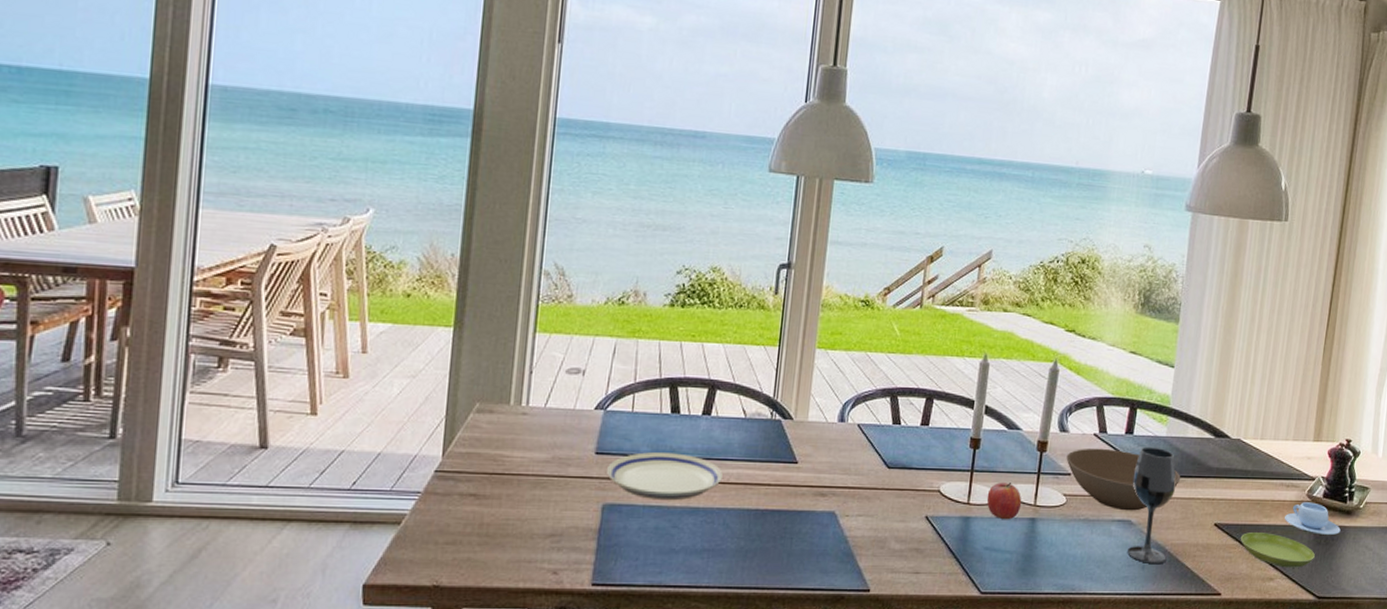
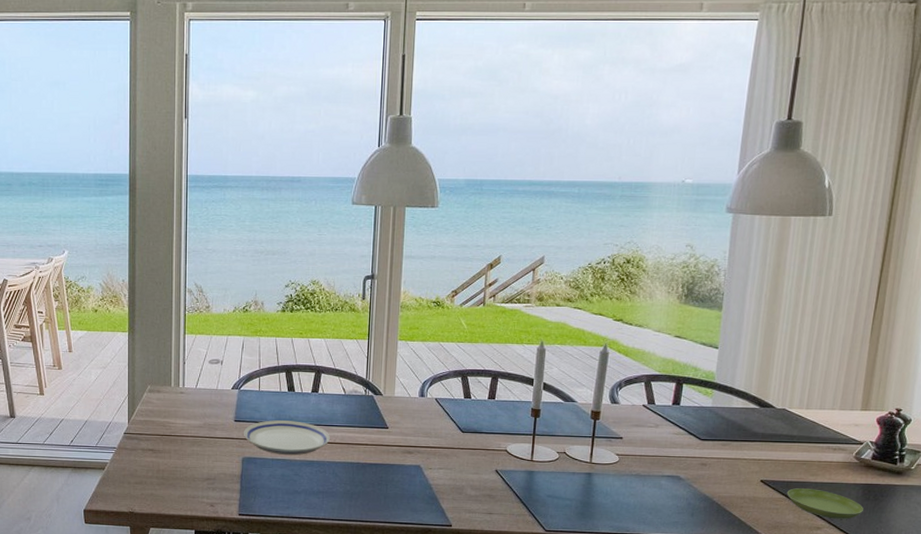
fruit: present [986,482,1022,520] -> none [547,444,579,474]
bowl: present [1066,448,1181,511] -> none [618,416,727,469]
wine glass: present [1126,446,1176,565] -> none [676,415,723,513]
teacup: present [1285,502,1341,535] -> none [832,463,891,492]

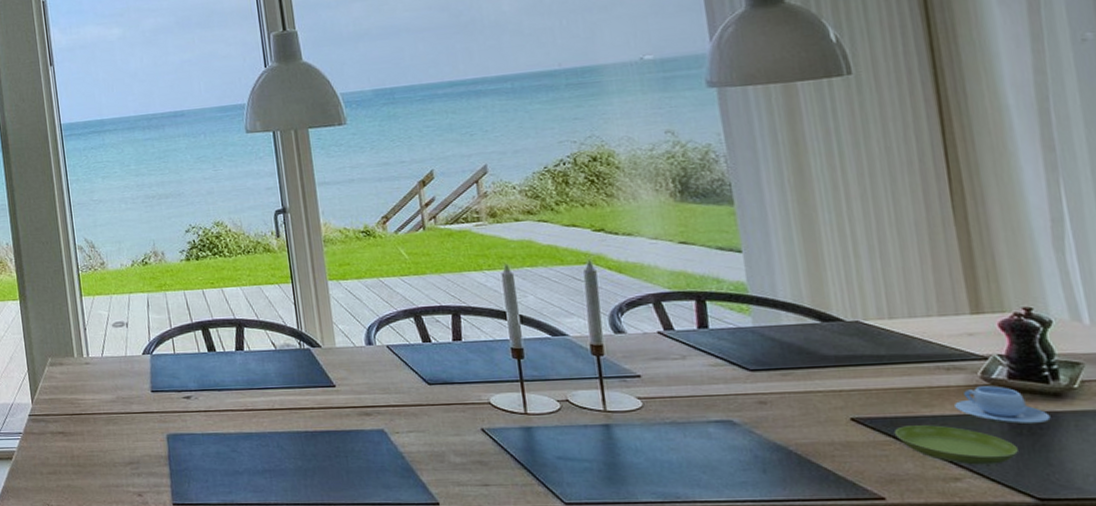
plate: present [244,420,330,456] -> none [164,386,267,429]
teacup: none [832,463,891,492] -> present [955,385,1051,424]

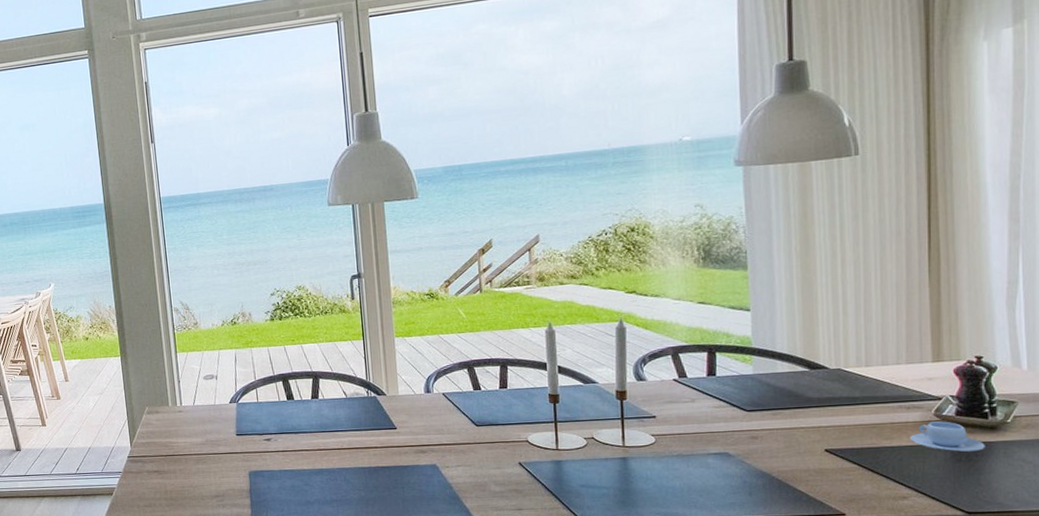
saucer: present [893,425,1018,465] -> none [858,454,956,486]

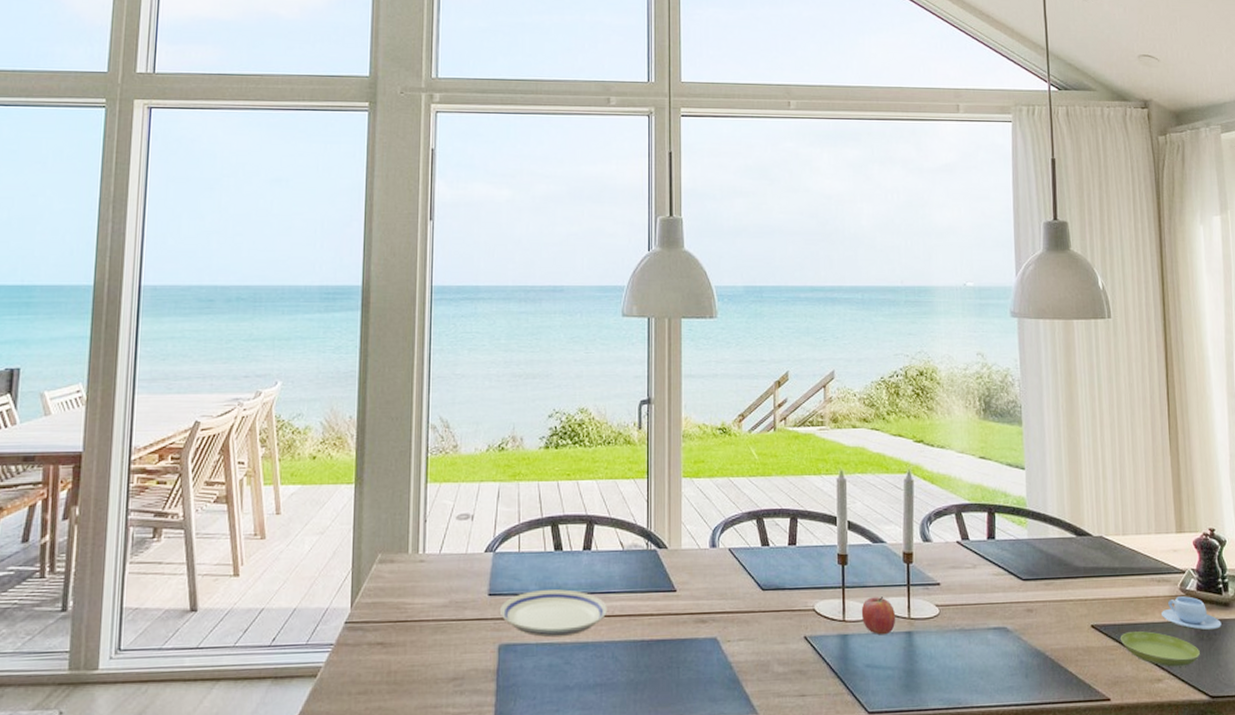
plate: none [247,429,337,466] -> present [500,589,607,638]
fruit: none [574,429,610,461] -> present [861,597,896,636]
saucer: none [858,454,956,486] -> present [1120,631,1200,667]

